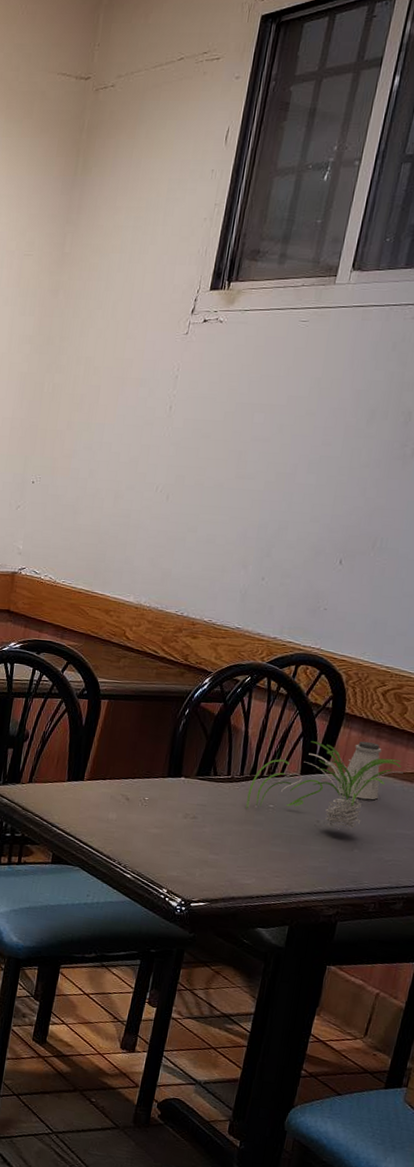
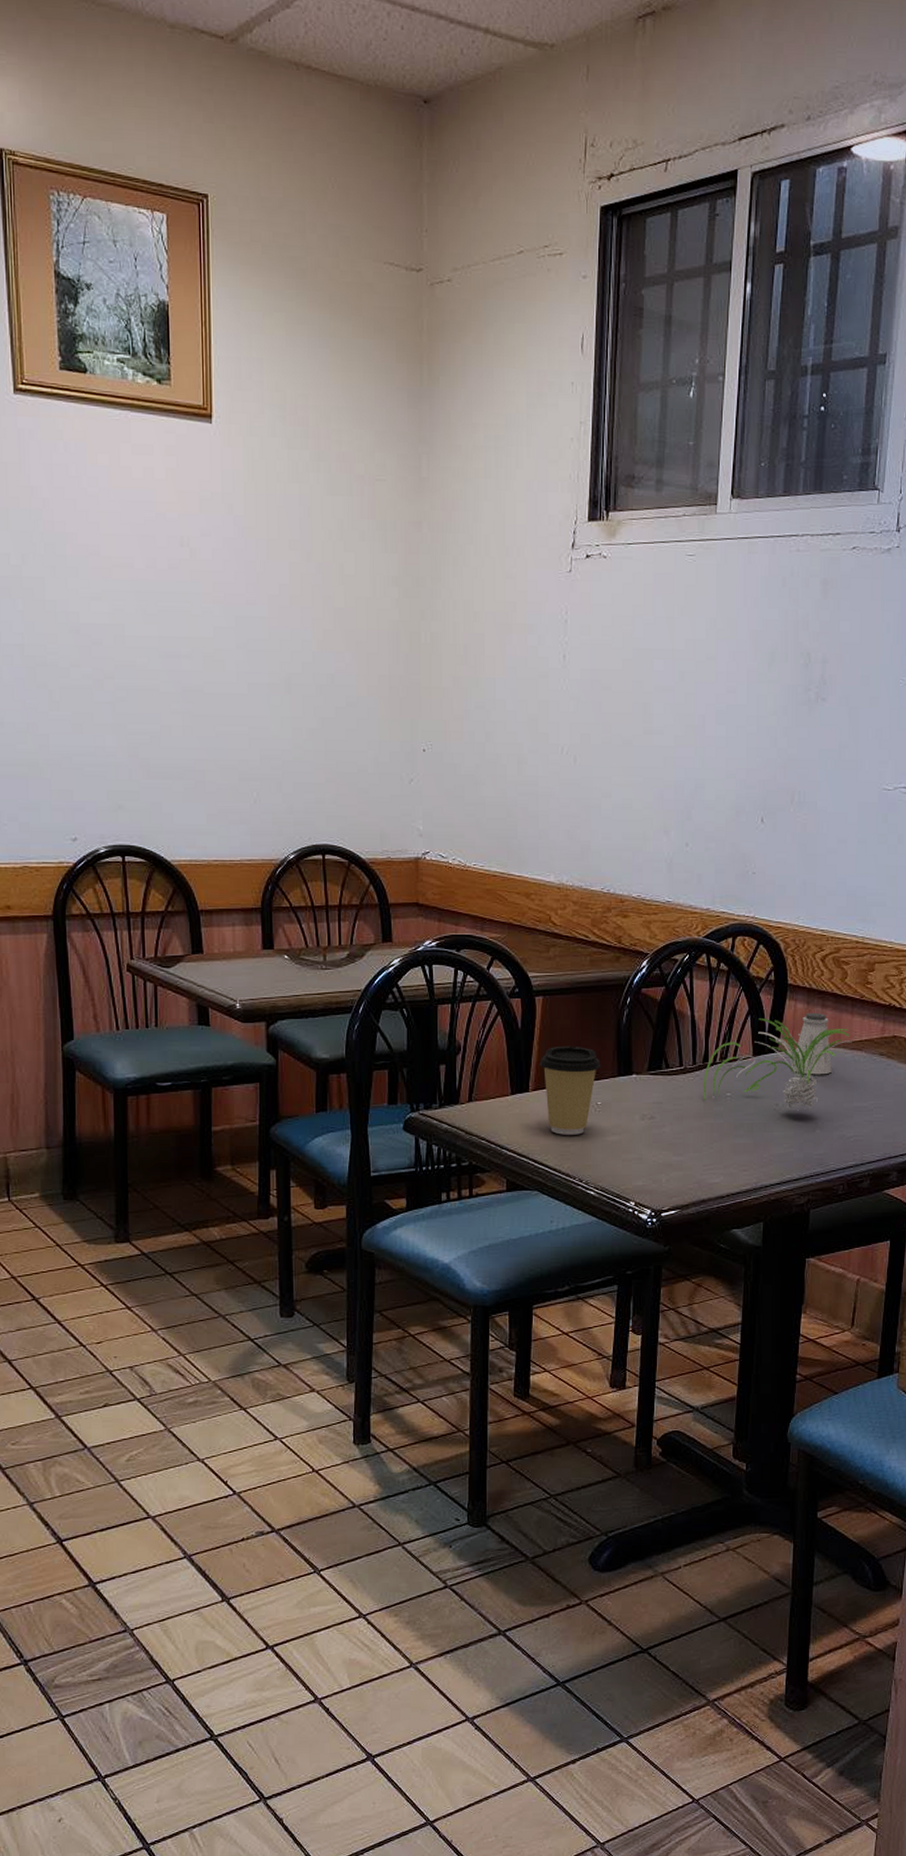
coffee cup: none [96,744,153,824] -> present [539,1045,601,1135]

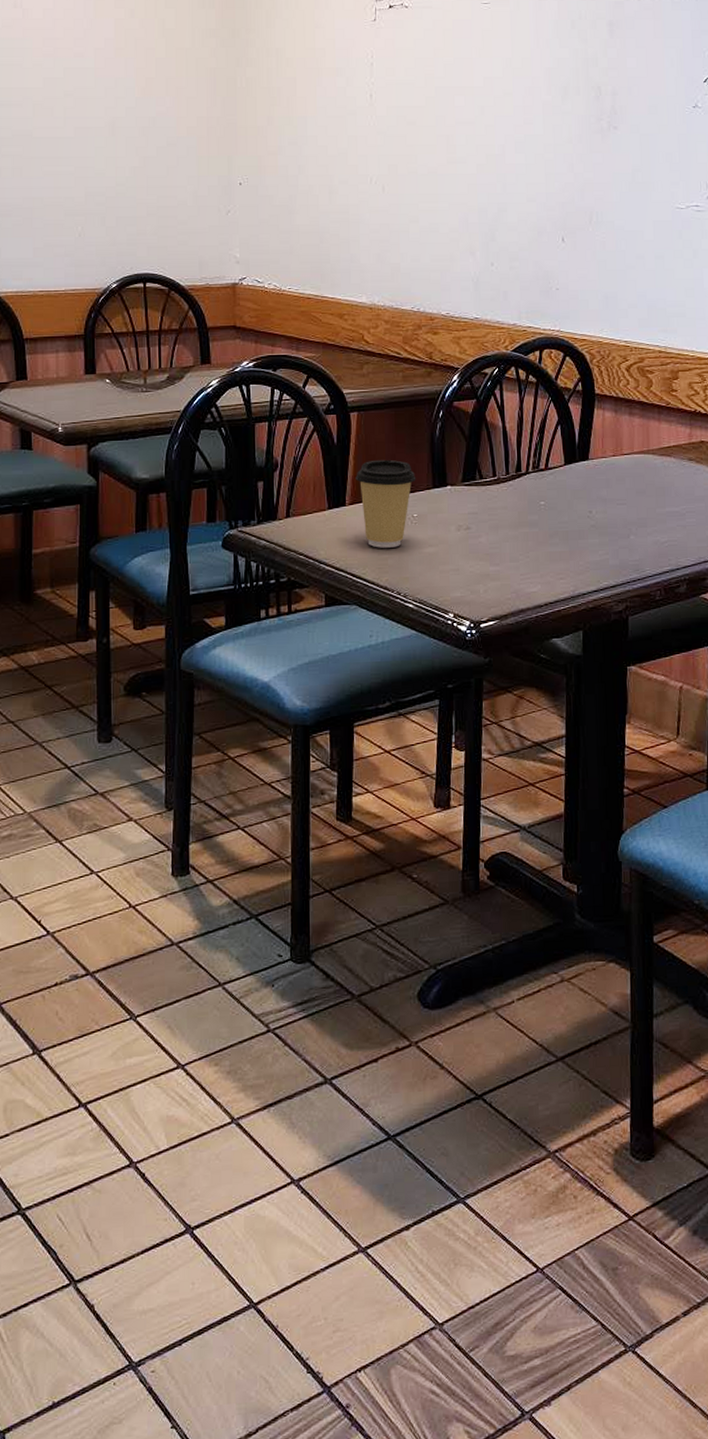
plant: present [703,1018,852,1110] -> none [517,428,661,516]
saltshaker: present [790,1012,832,1075] -> none [602,420,643,482]

